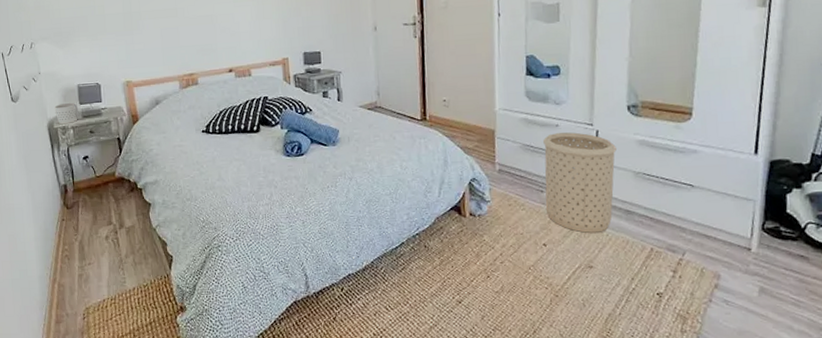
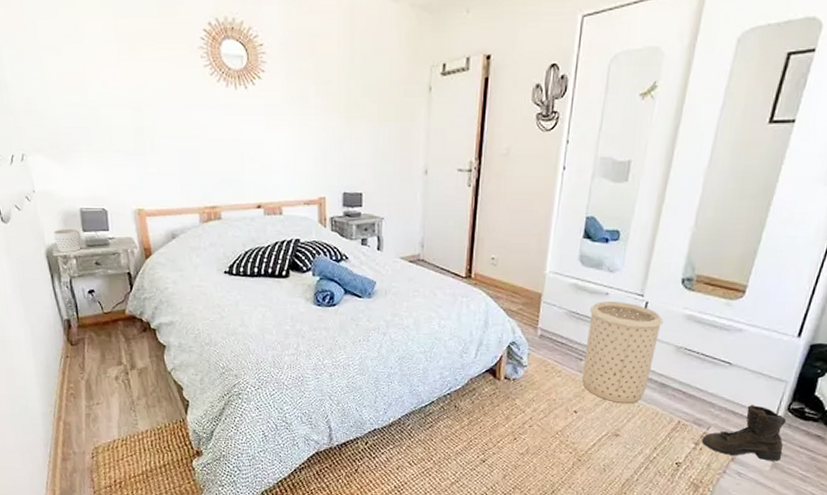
boot: none [679,227,768,286] -> present [701,405,787,461]

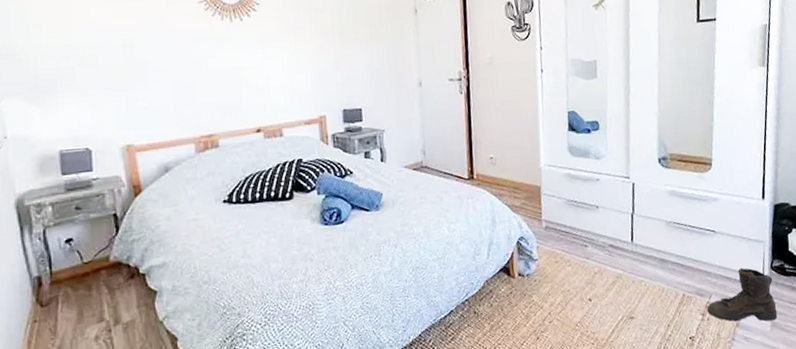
mug: present [53,228,82,253] -> none [26,172,61,201]
laundry basket: present [582,302,663,403] -> none [586,185,651,285]

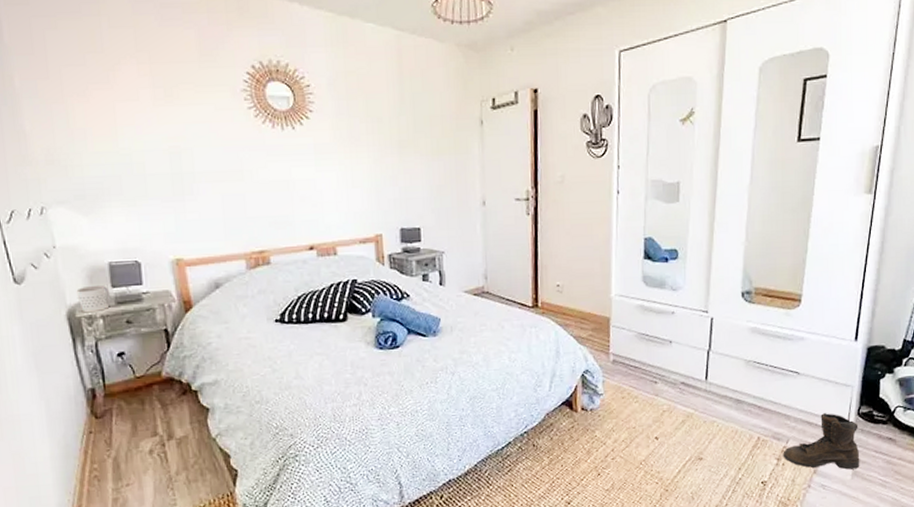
mug: none [26,172,61,201] -> present [76,284,111,313]

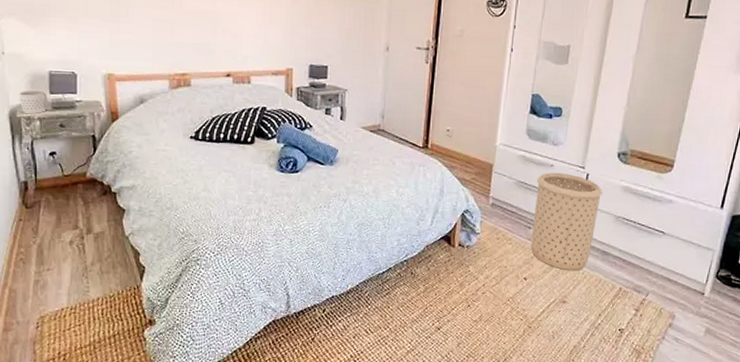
laundry basket: none [658,320,730,424] -> present [530,173,603,270]
boot: present [783,413,860,470] -> none [641,272,716,327]

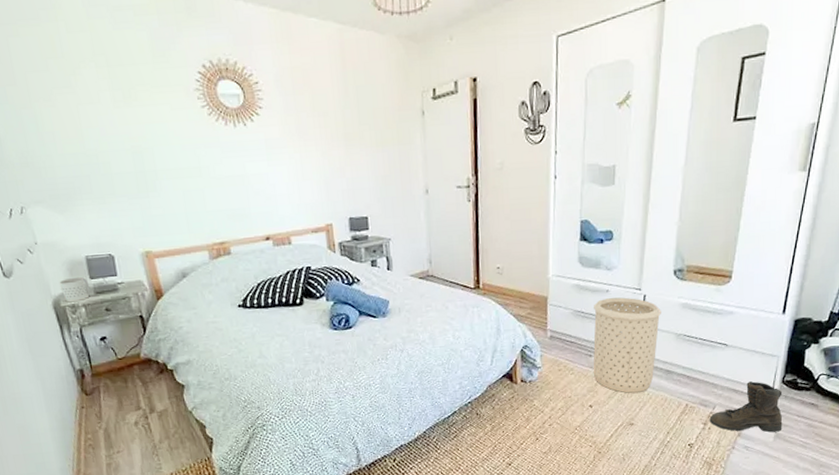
boot: none [641,272,716,327] -> present [709,381,783,432]

